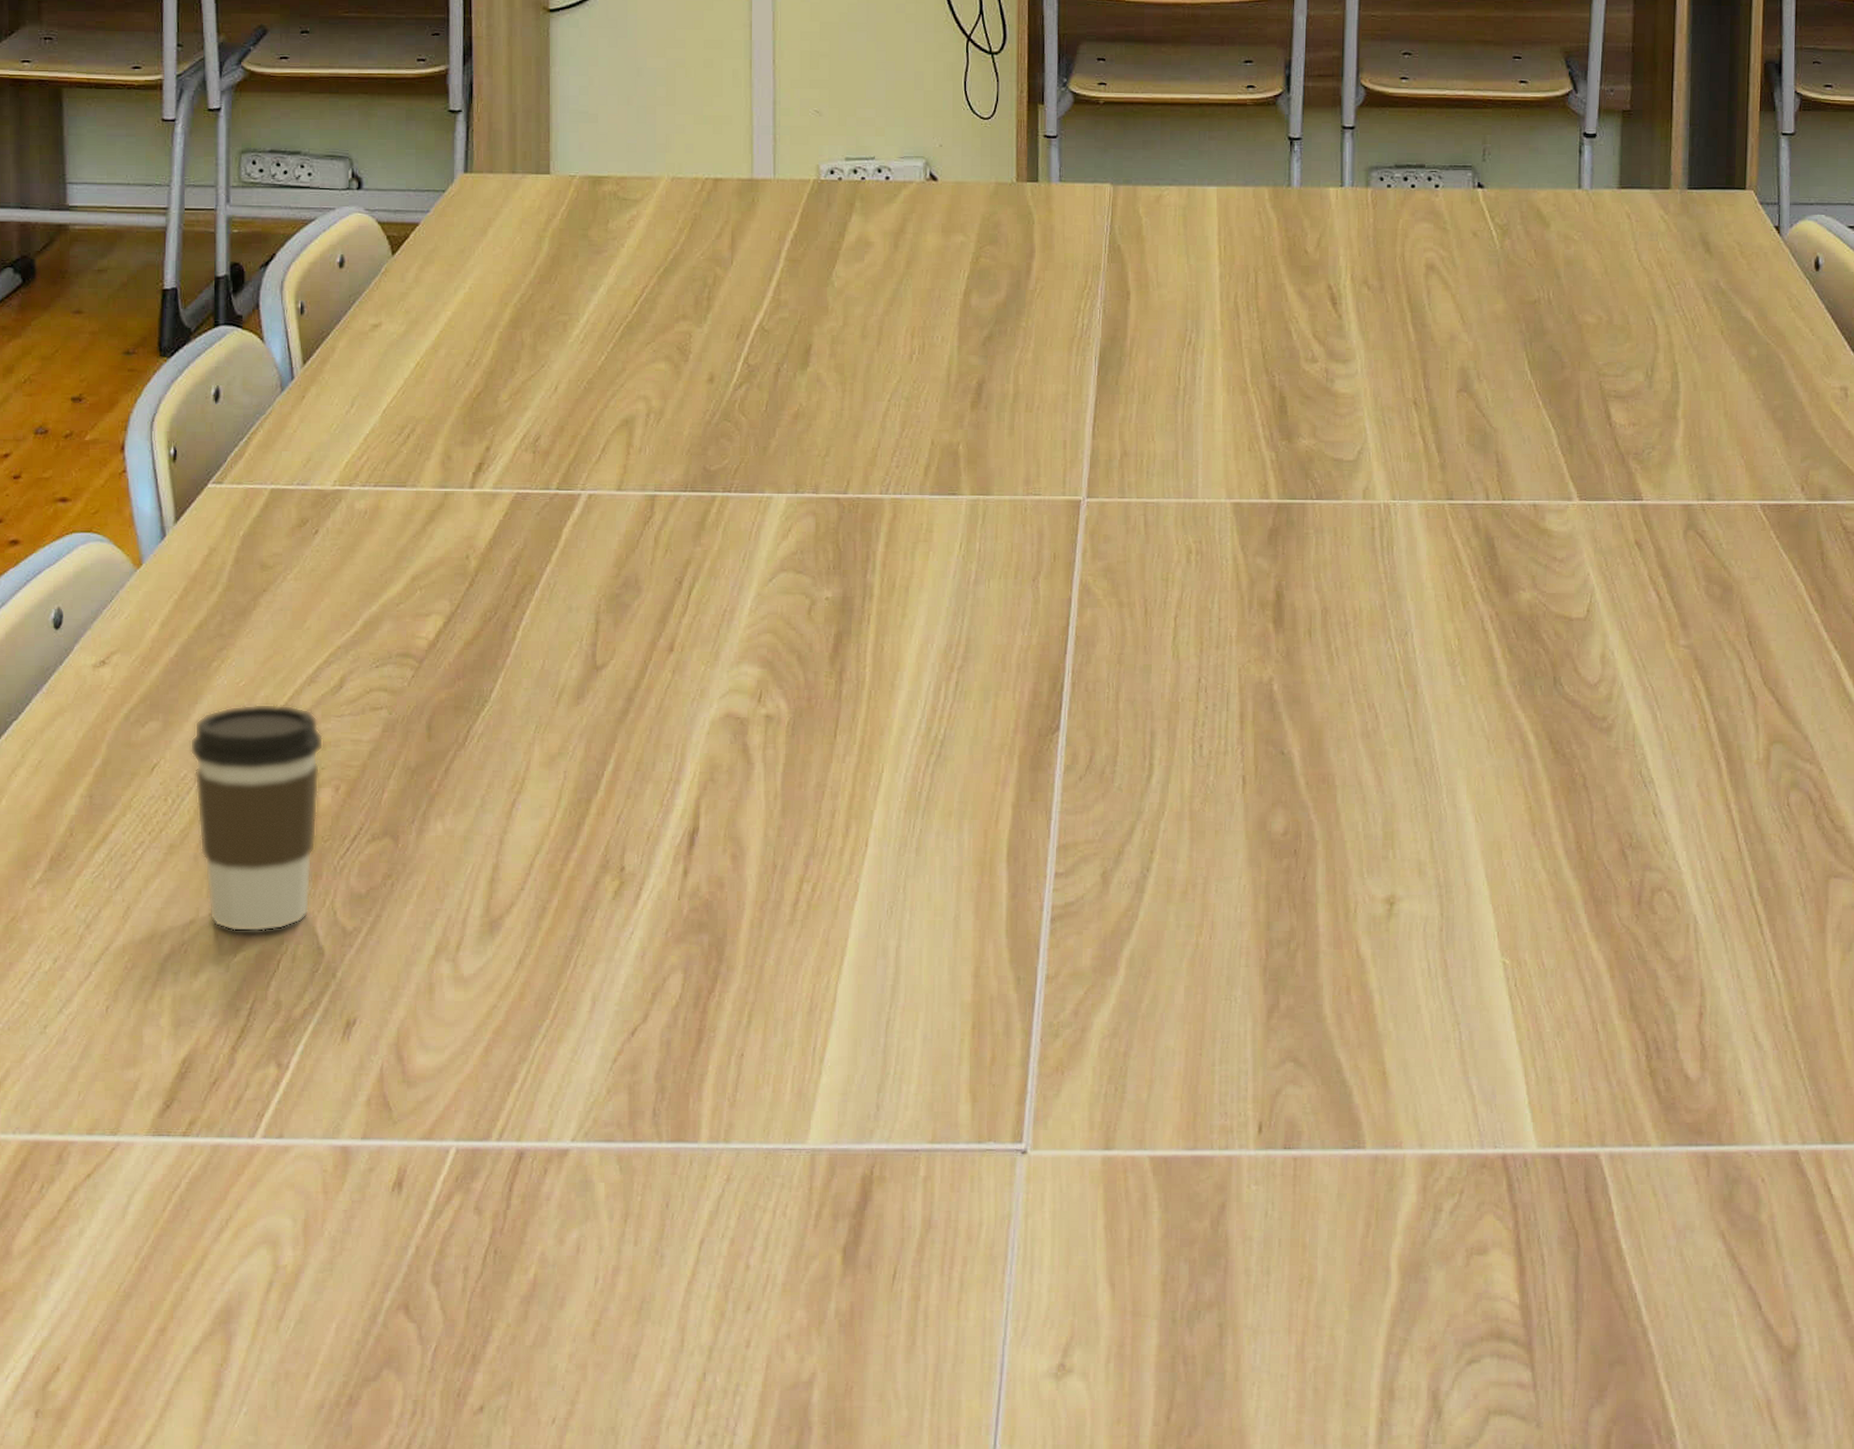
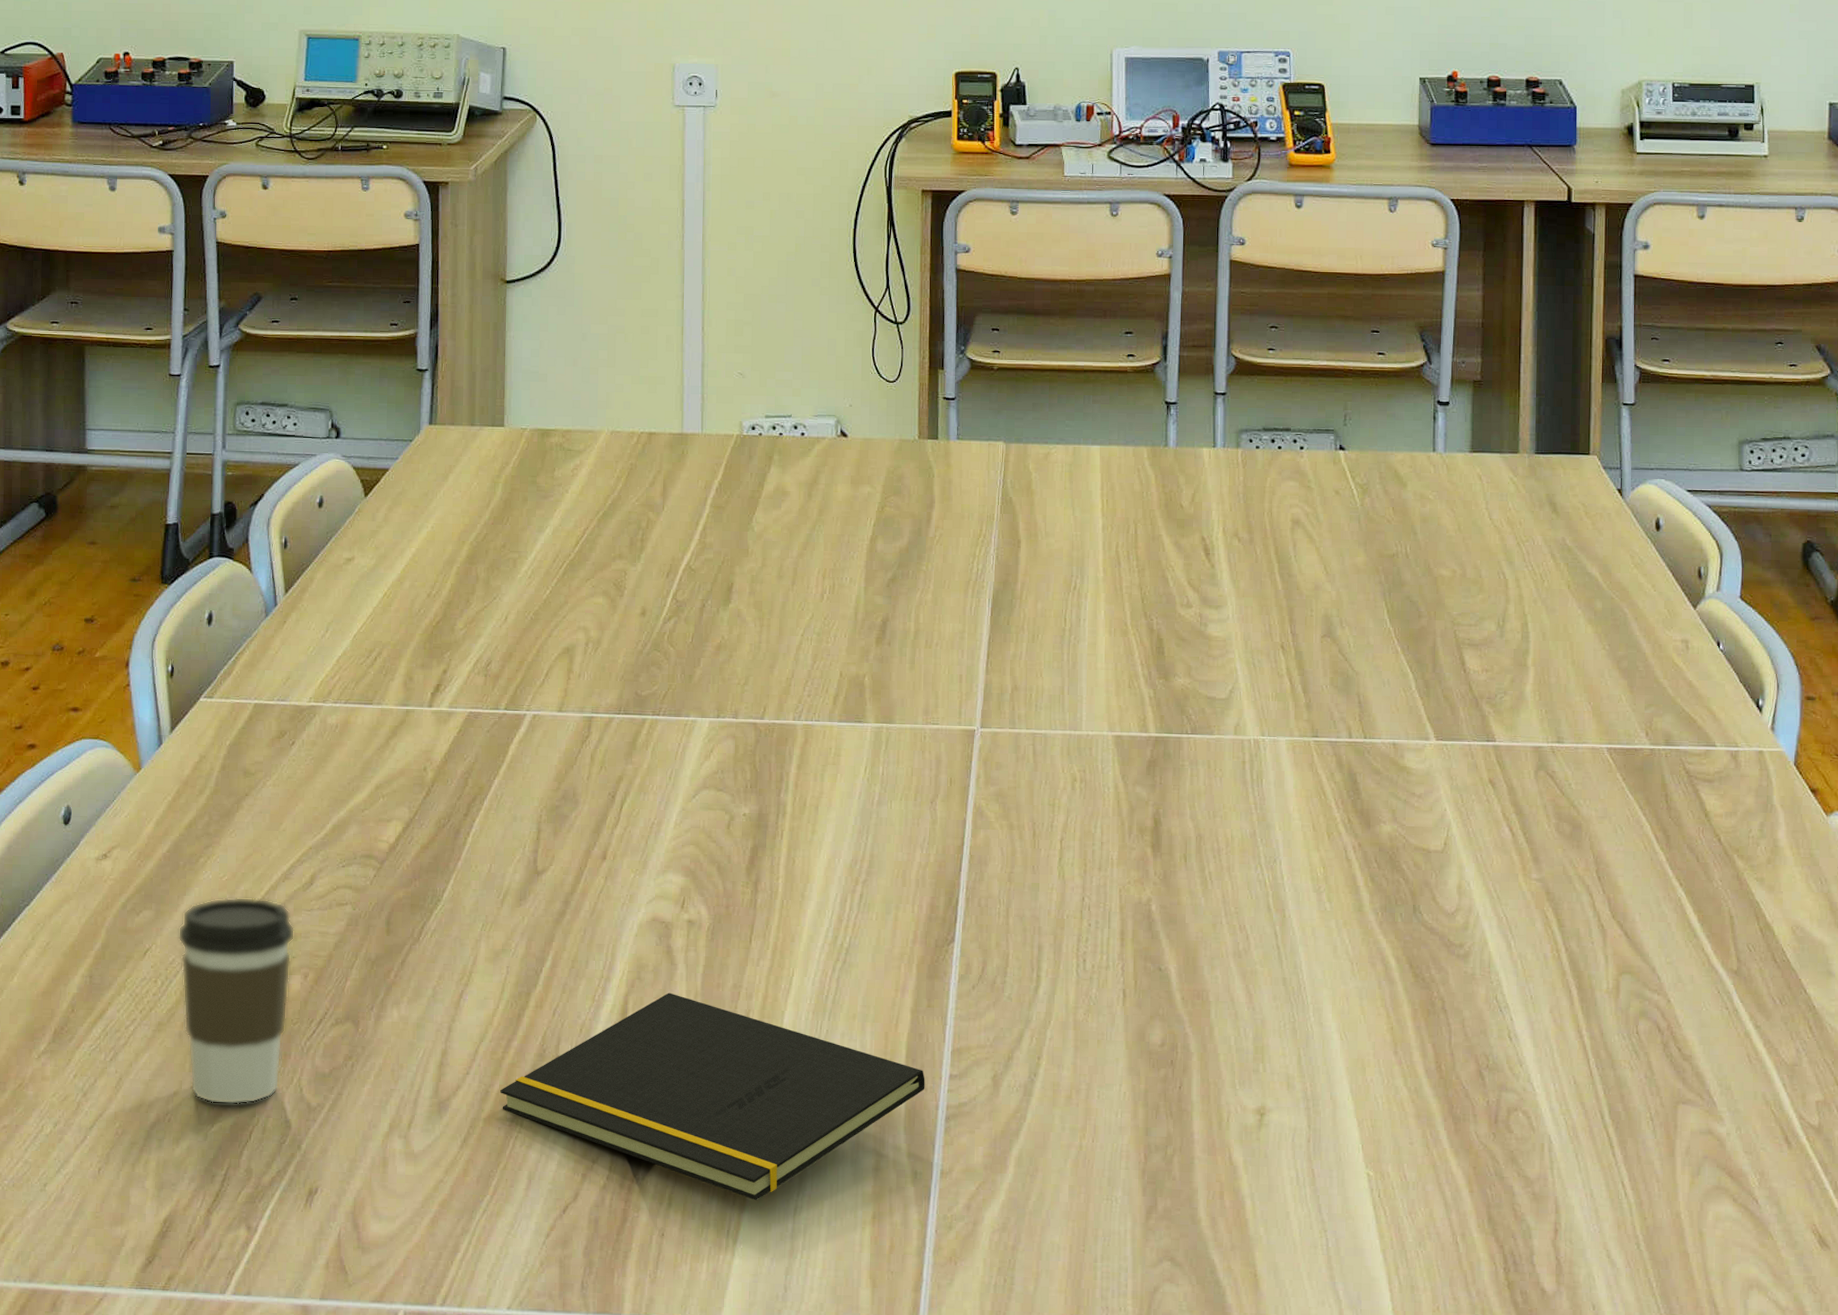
notepad: none [559,794,1029,1015] -> present [500,992,925,1201]

